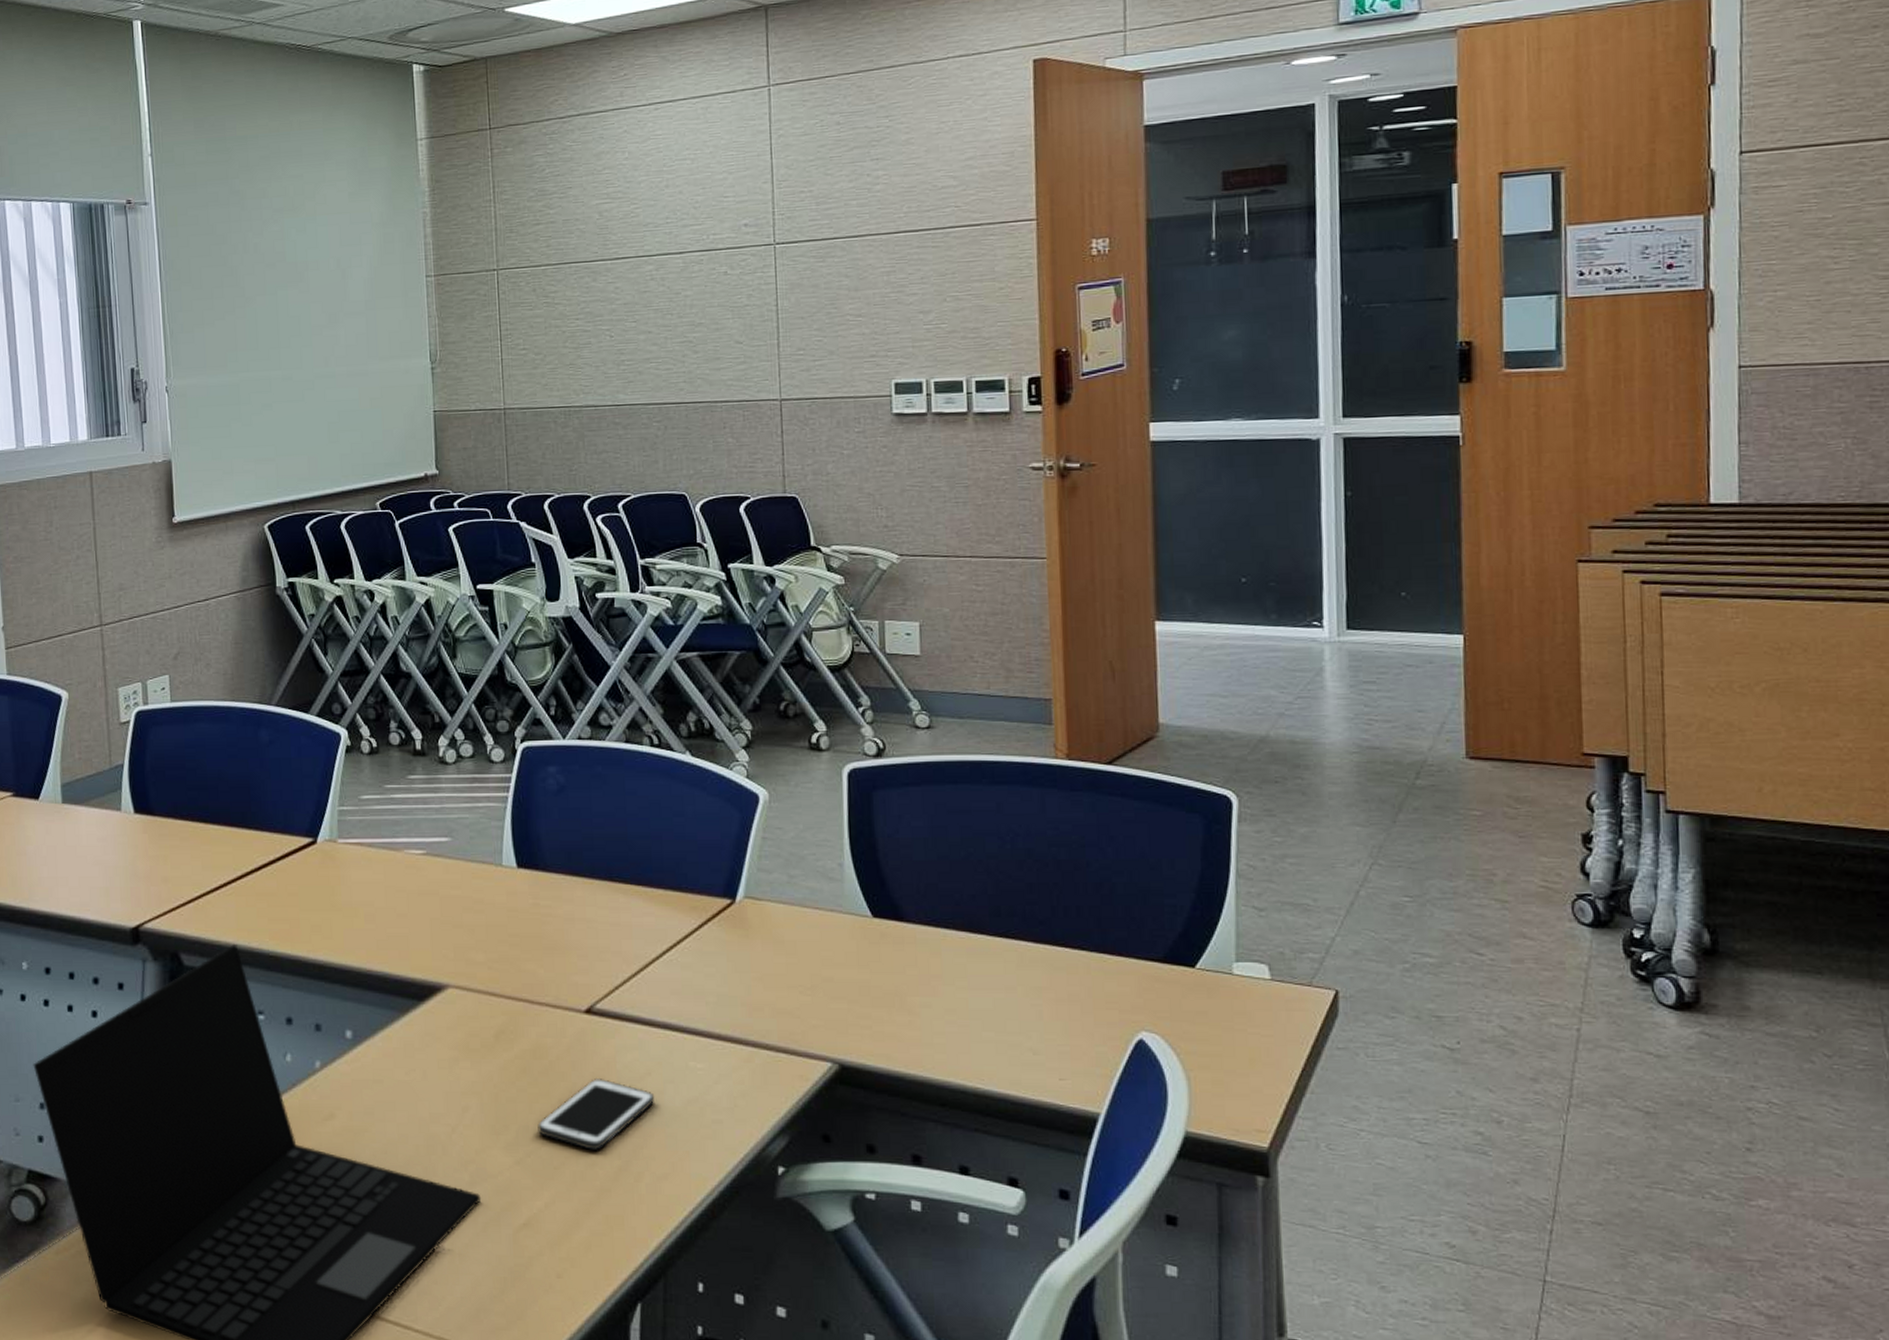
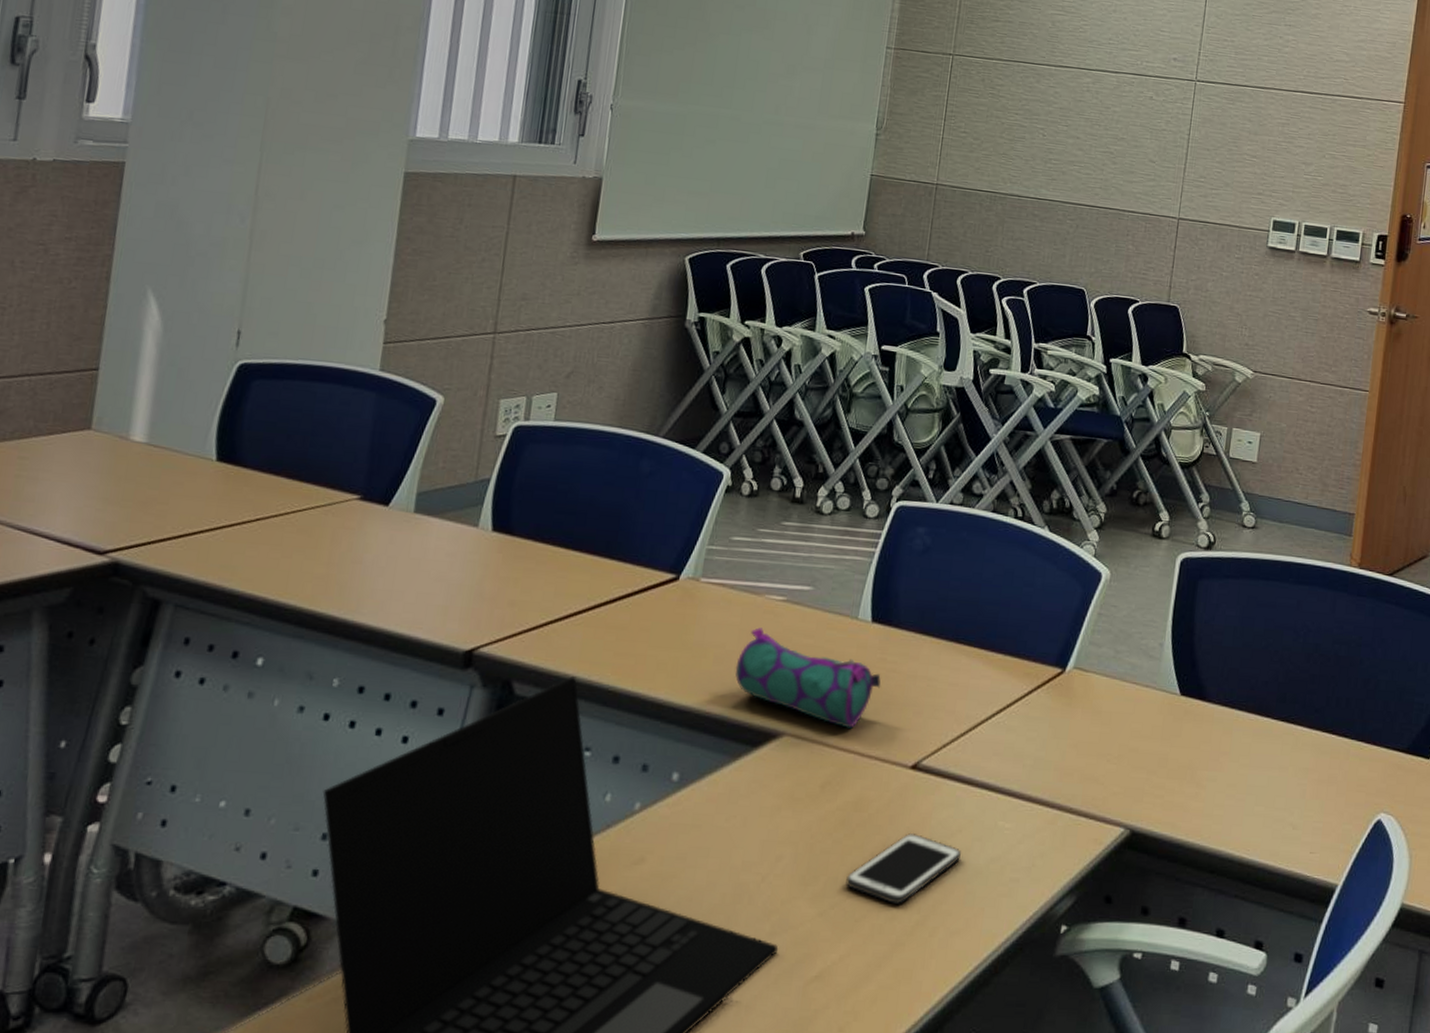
pencil case: none [387,883,539,976] -> present [735,627,881,729]

